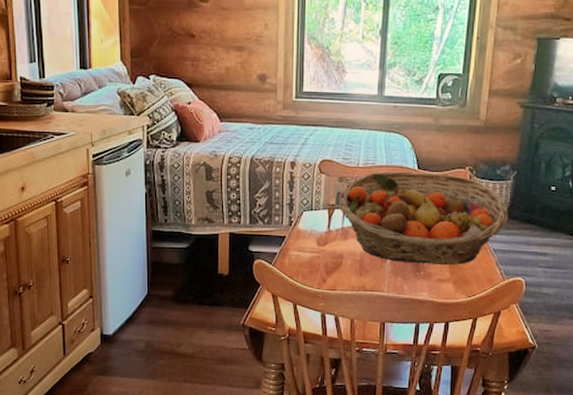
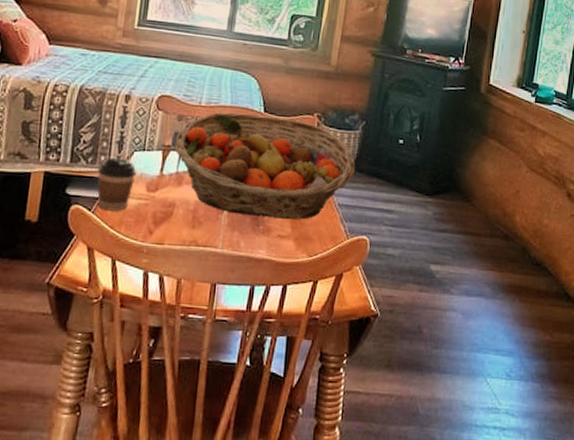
coffee cup: none [273,217,307,263] -> present [97,157,137,211]

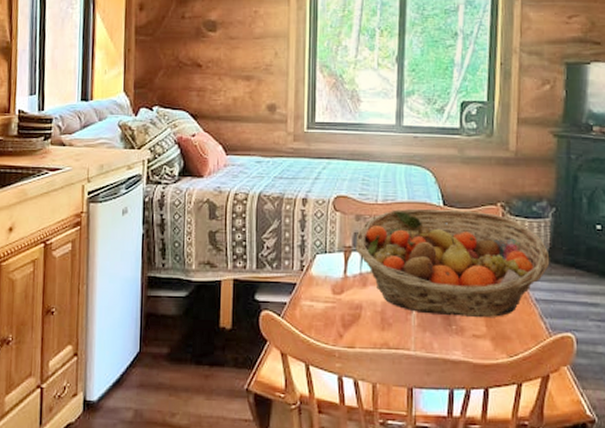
coffee cup: present [97,157,137,211] -> none [282,261,321,315]

